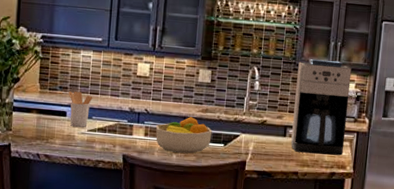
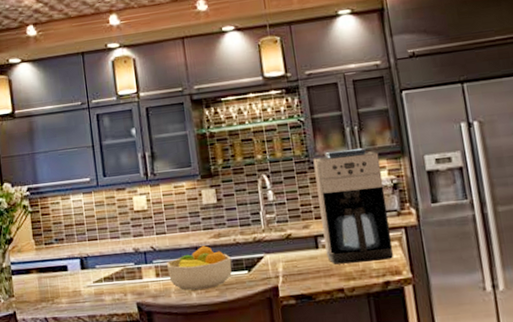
utensil holder: present [68,91,93,127] -> none [65,241,92,281]

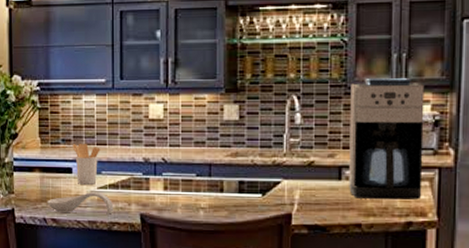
spoon rest: none [46,285,112,310] -> present [46,191,114,215]
utensil holder: none [65,241,92,281] -> present [72,144,100,184]
fruit bowl: present [166,246,232,291] -> none [176,163,246,209]

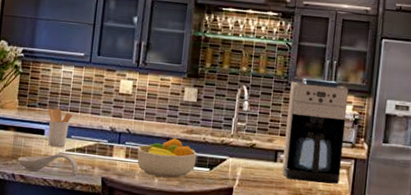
fruit bowl: none [176,163,246,209] -> present [137,138,197,178]

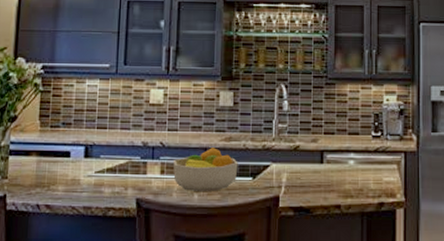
spoon rest: present [17,152,79,176] -> none [41,175,110,200]
utensil holder: present [47,108,73,147] -> none [72,127,100,169]
coffee maker: present [282,77,349,184] -> none [330,70,391,181]

